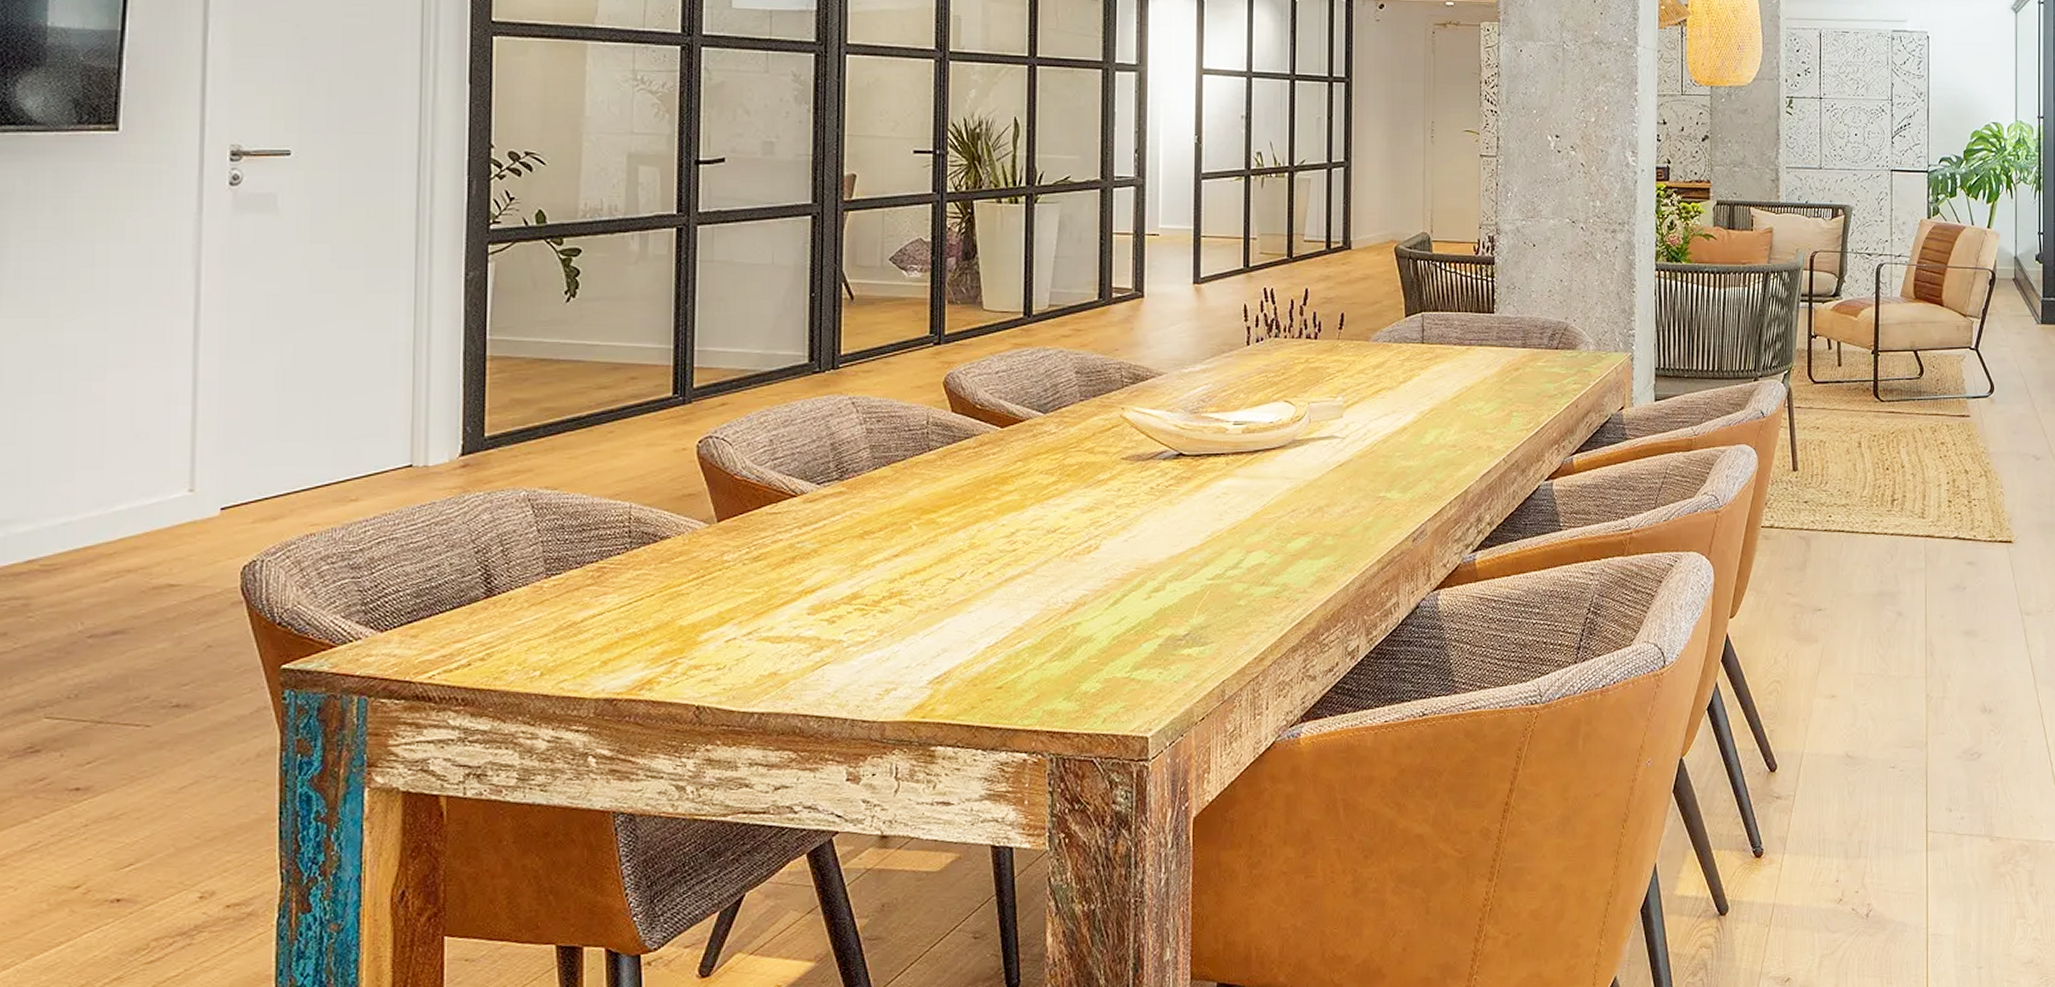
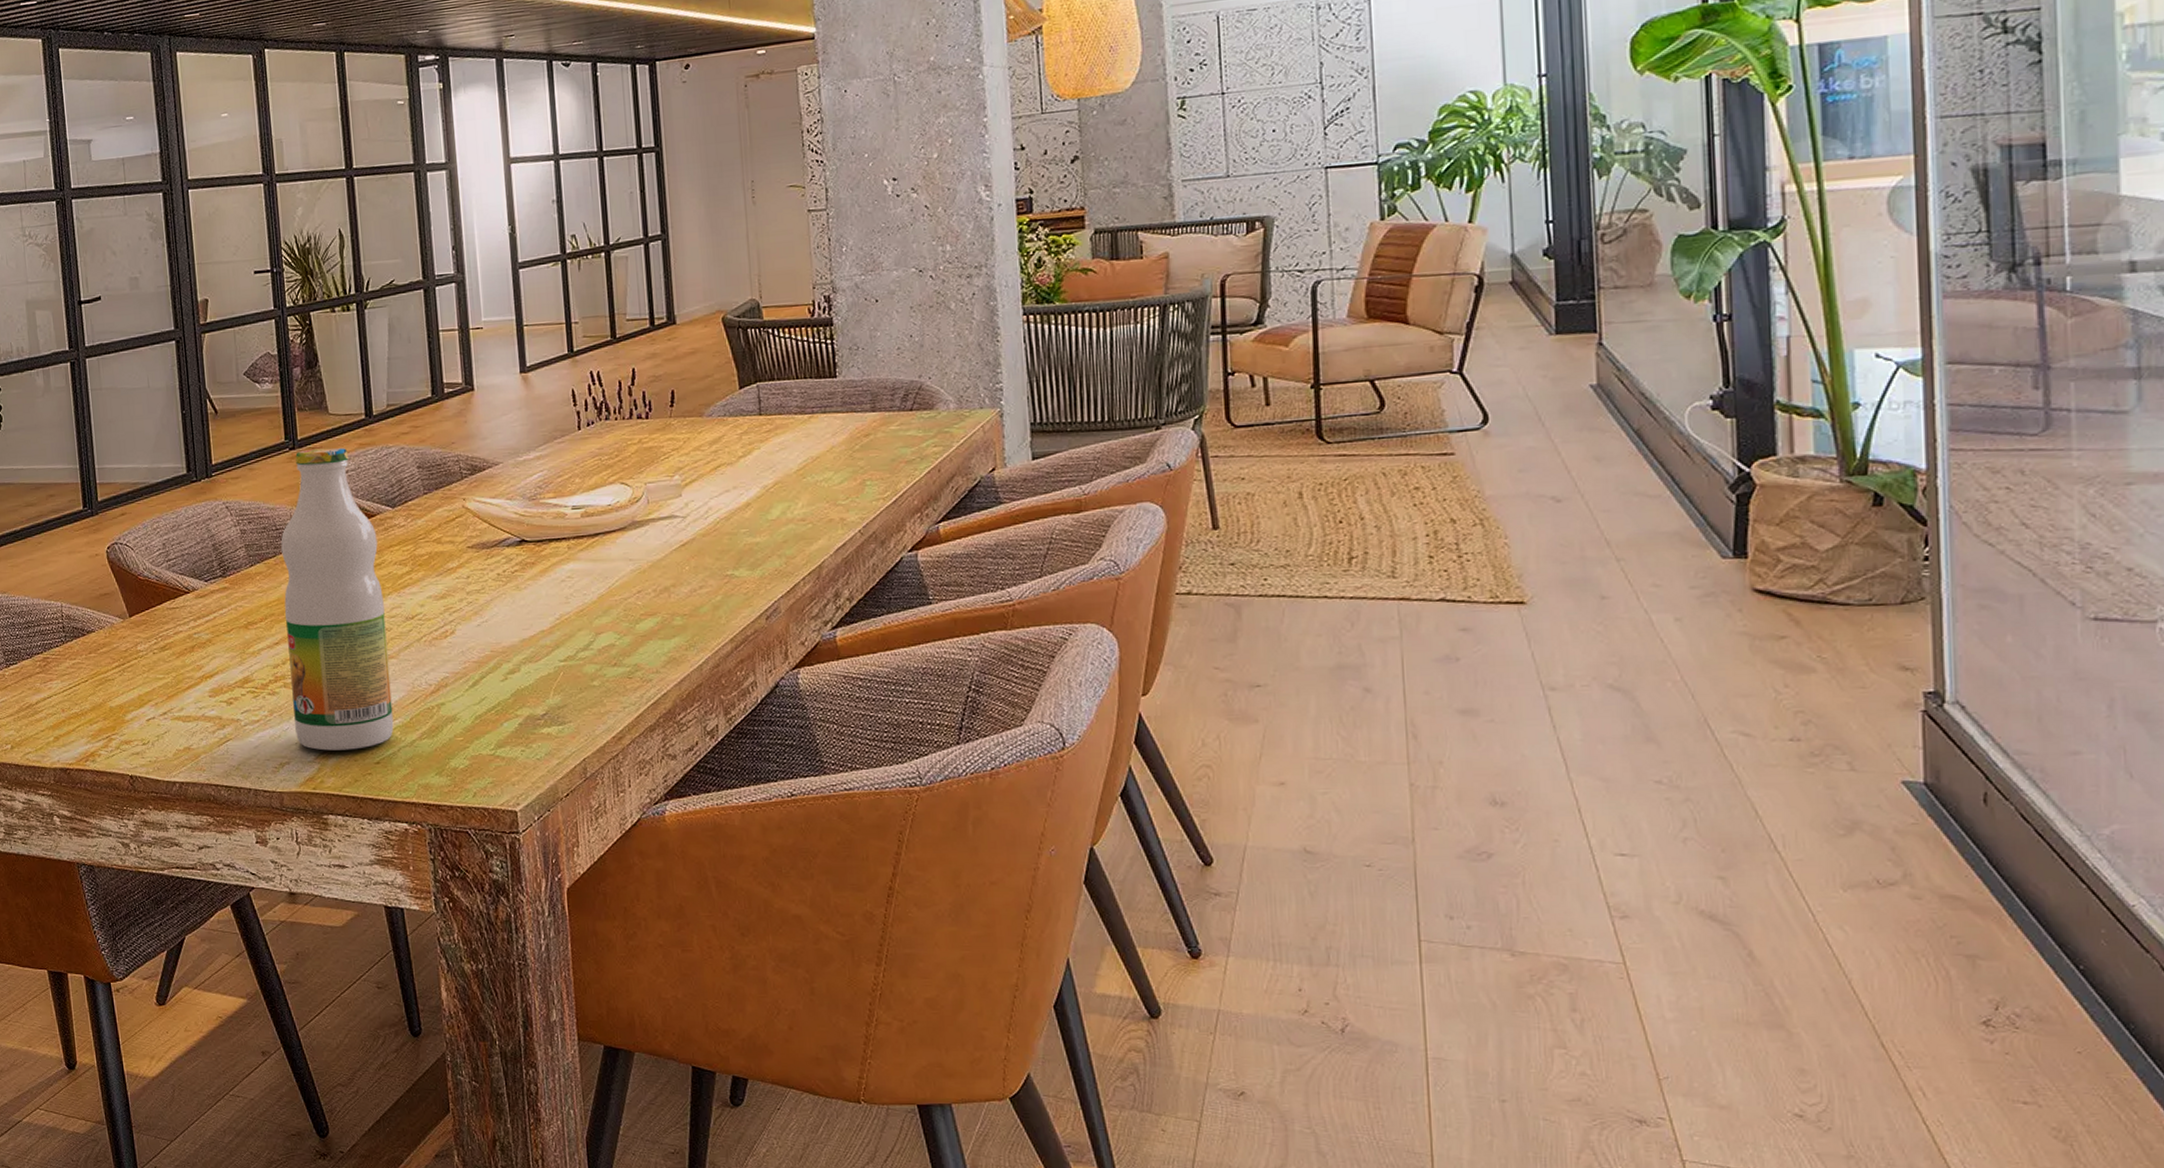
bottle: none [908,346,1024,675] -> present [280,447,394,751]

